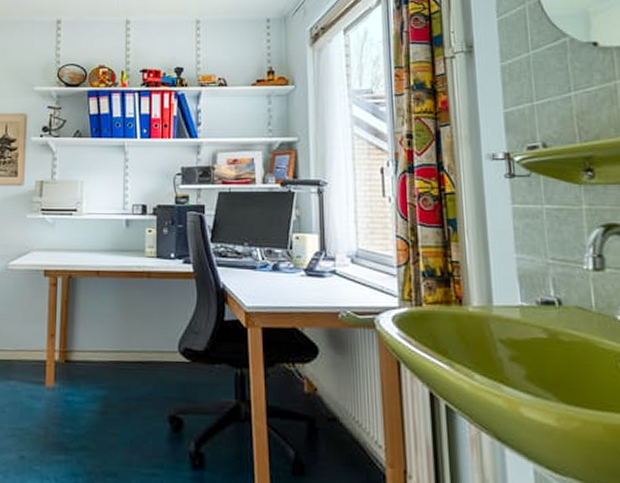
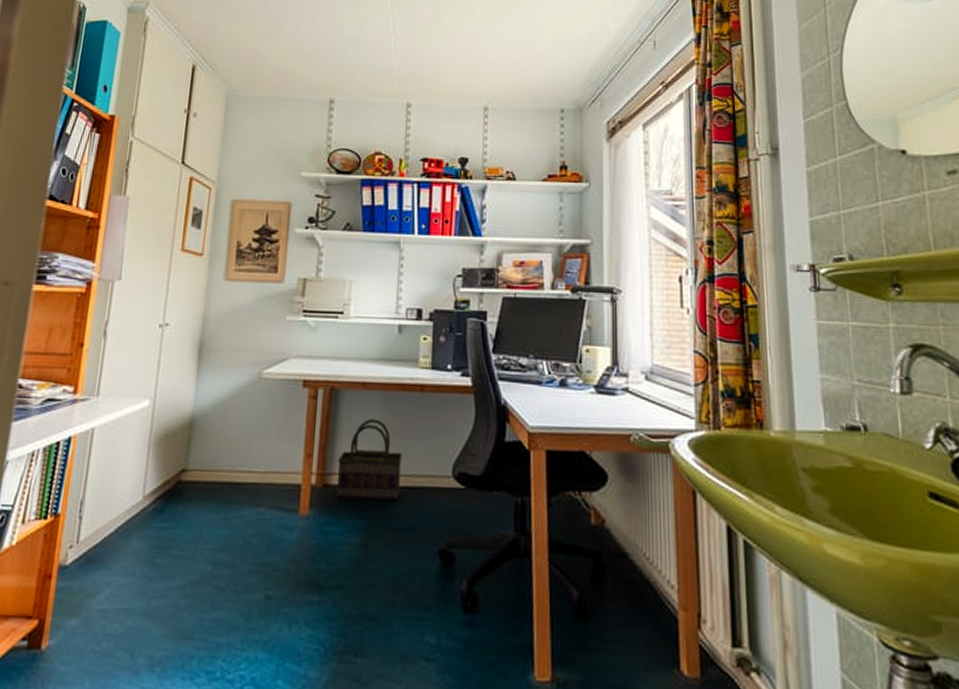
basket: none [77,303,134,374] -> present [336,419,403,501]

